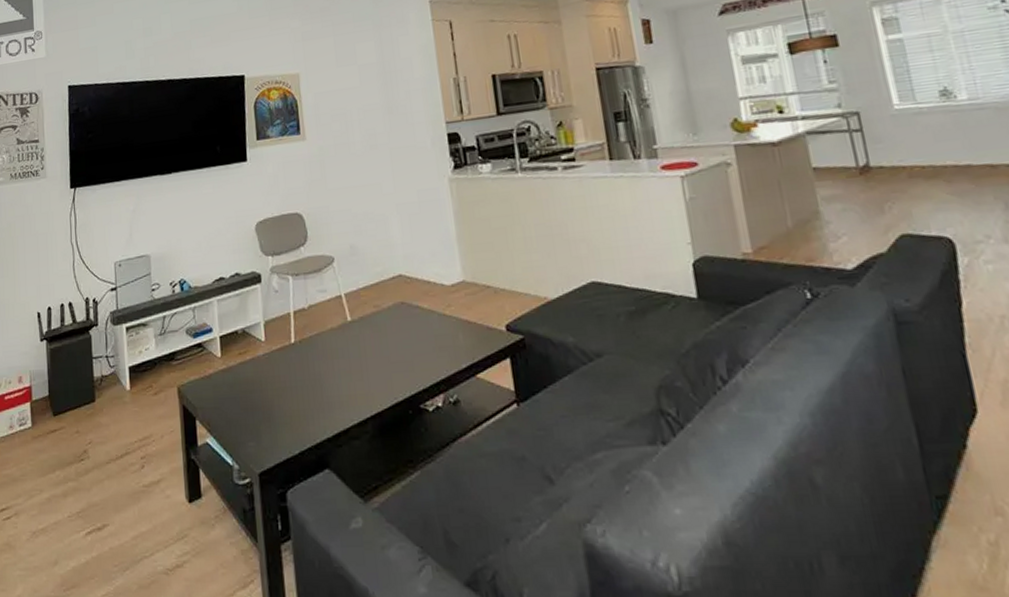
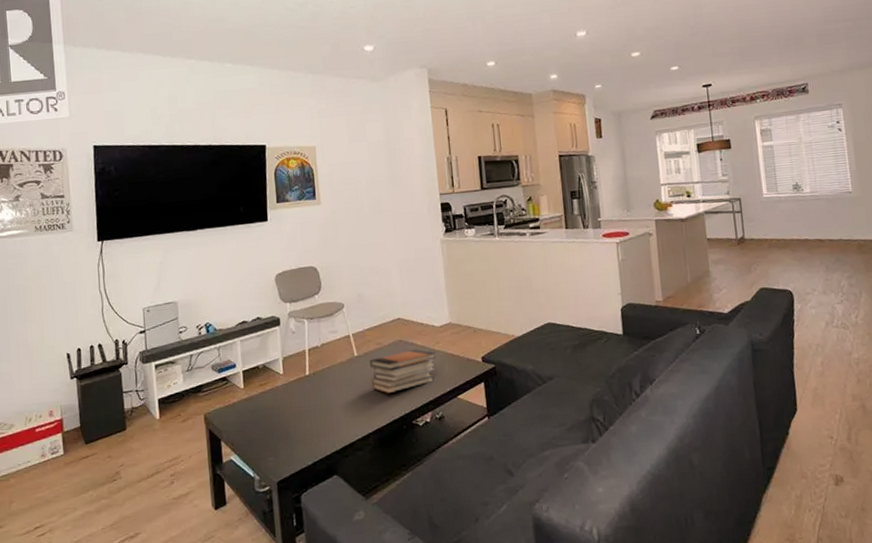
book stack: none [365,313,448,369] -> present [369,349,436,394]

